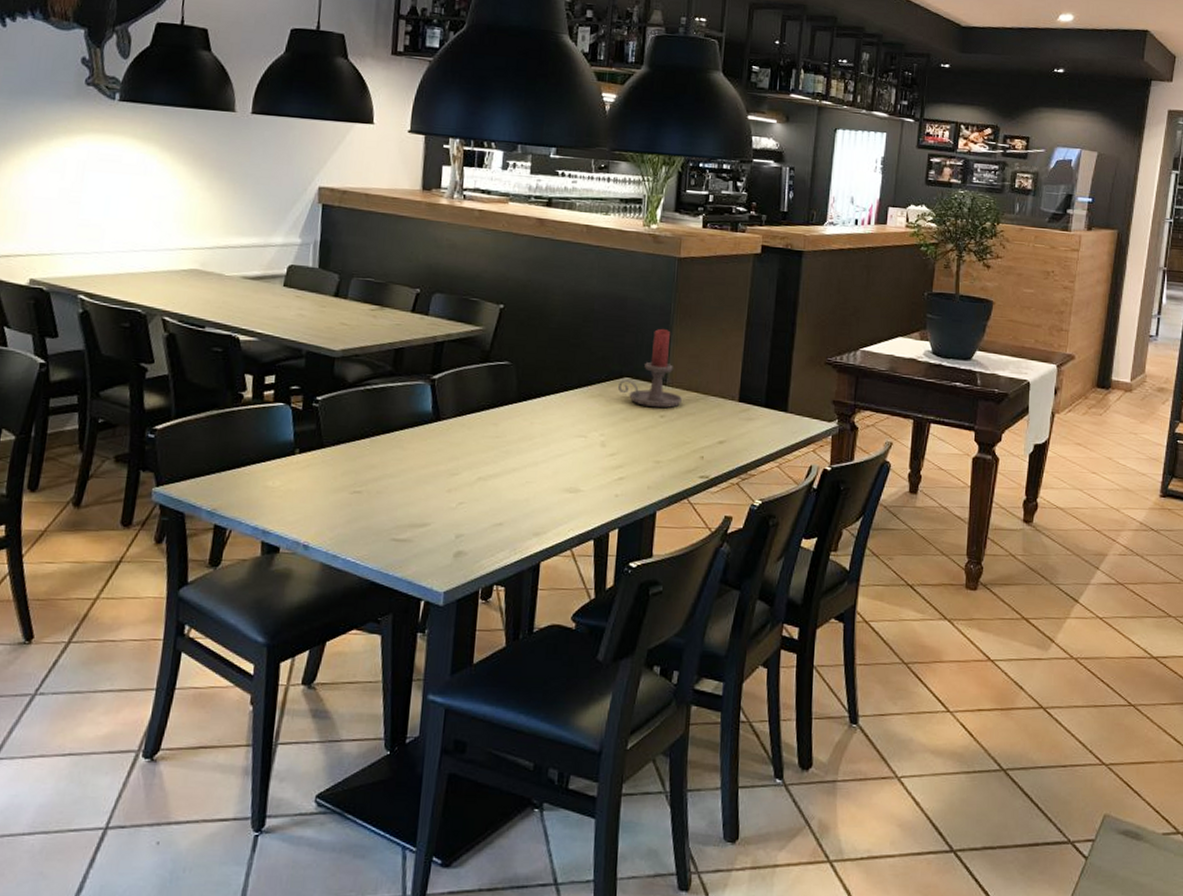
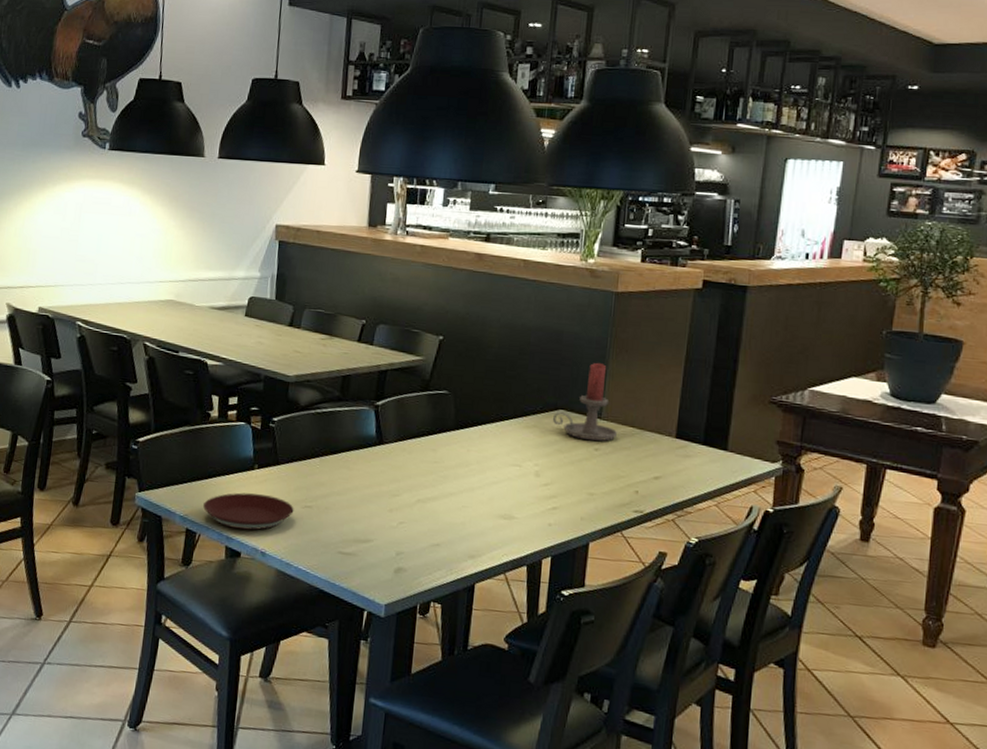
plate: none [235,481,341,522] -> present [203,492,294,531]

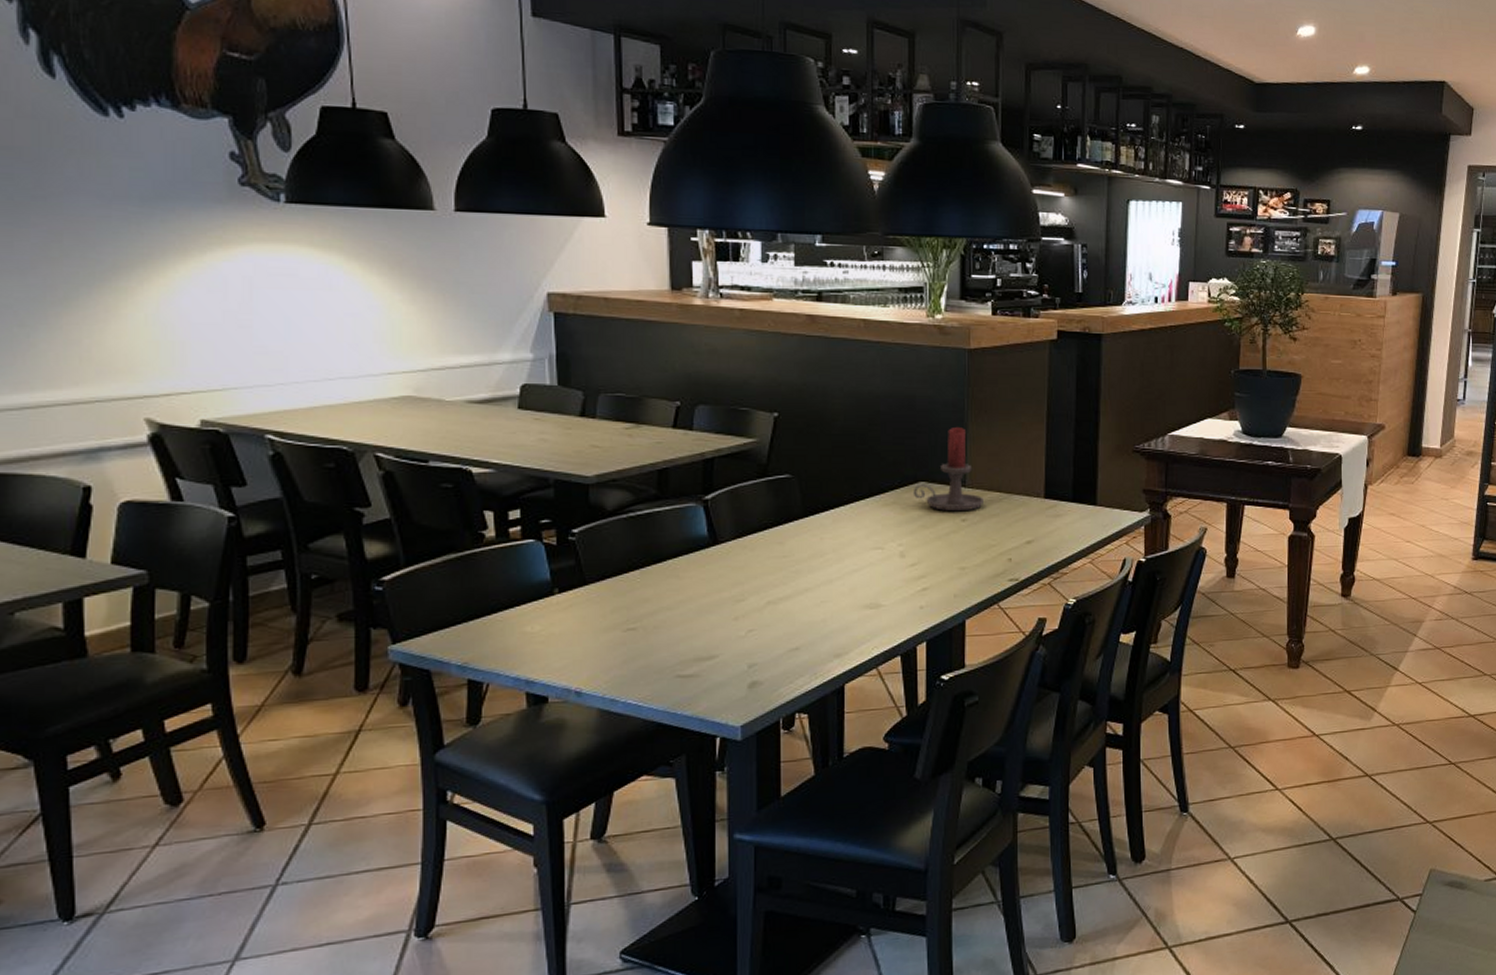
plate: present [203,492,294,531] -> none [489,623,613,670]

